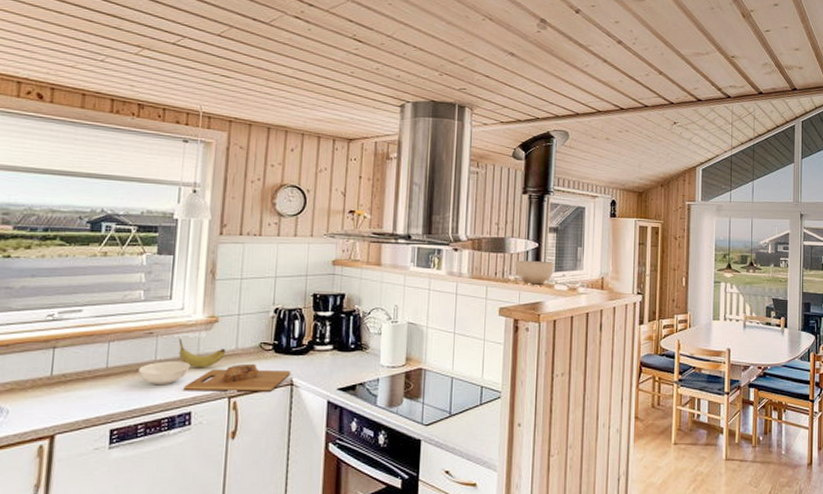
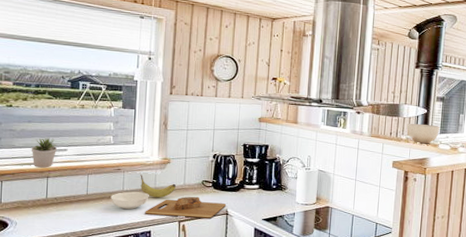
potted plant: none [33,295,70,337] -> present [31,137,58,169]

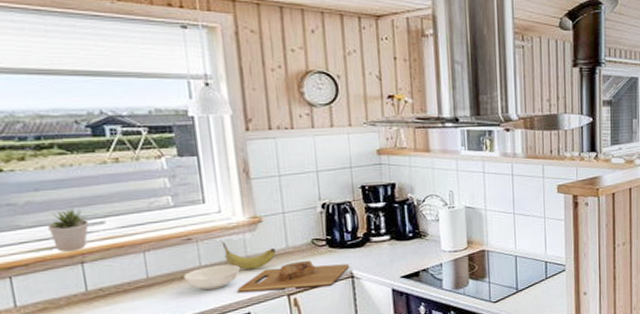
bowl: present [406,123,441,144] -> none [570,135,611,160]

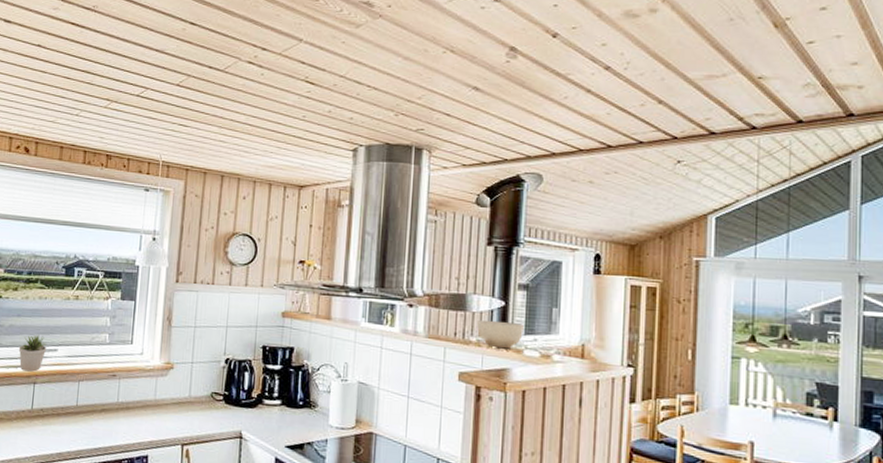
bowl: present [183,264,240,291] -> none [103,403,148,427]
fruit: present [221,242,276,270] -> none [138,383,179,414]
cutting board: present [237,260,350,292] -> none [142,412,241,443]
bowl: none [570,135,611,160] -> present [477,319,525,349]

